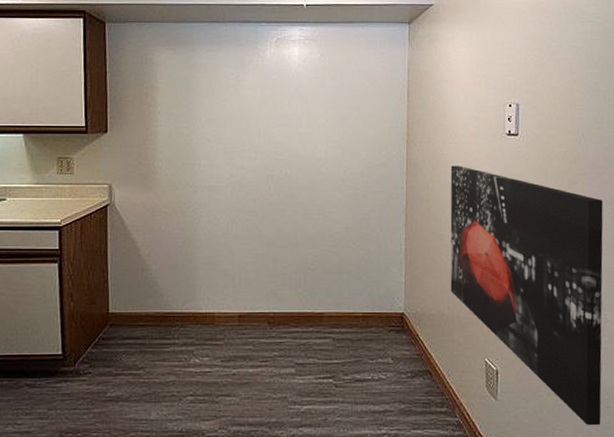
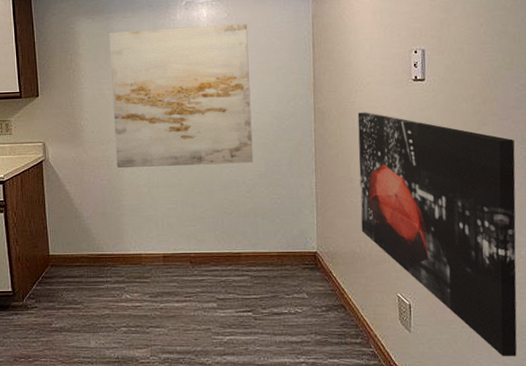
wall art: none [190,65,341,217] -> present [109,23,253,169]

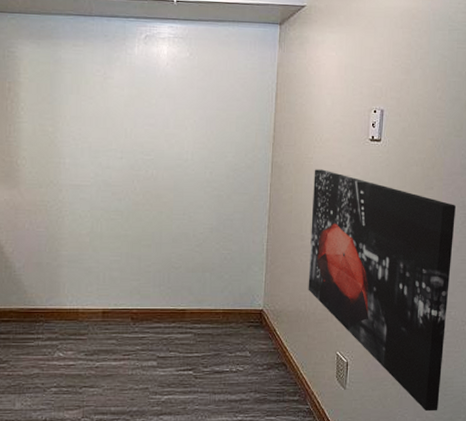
wall art: present [109,23,253,169] -> none [55,61,210,216]

